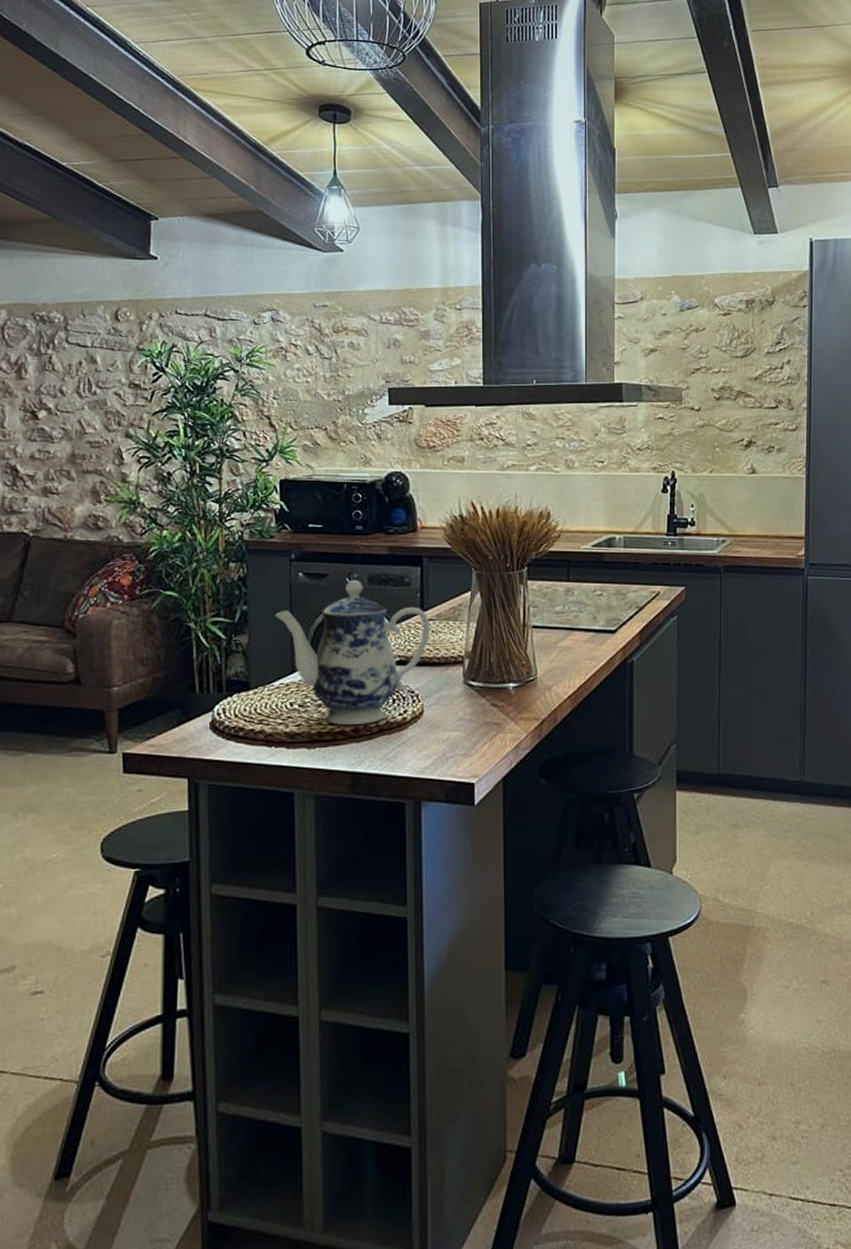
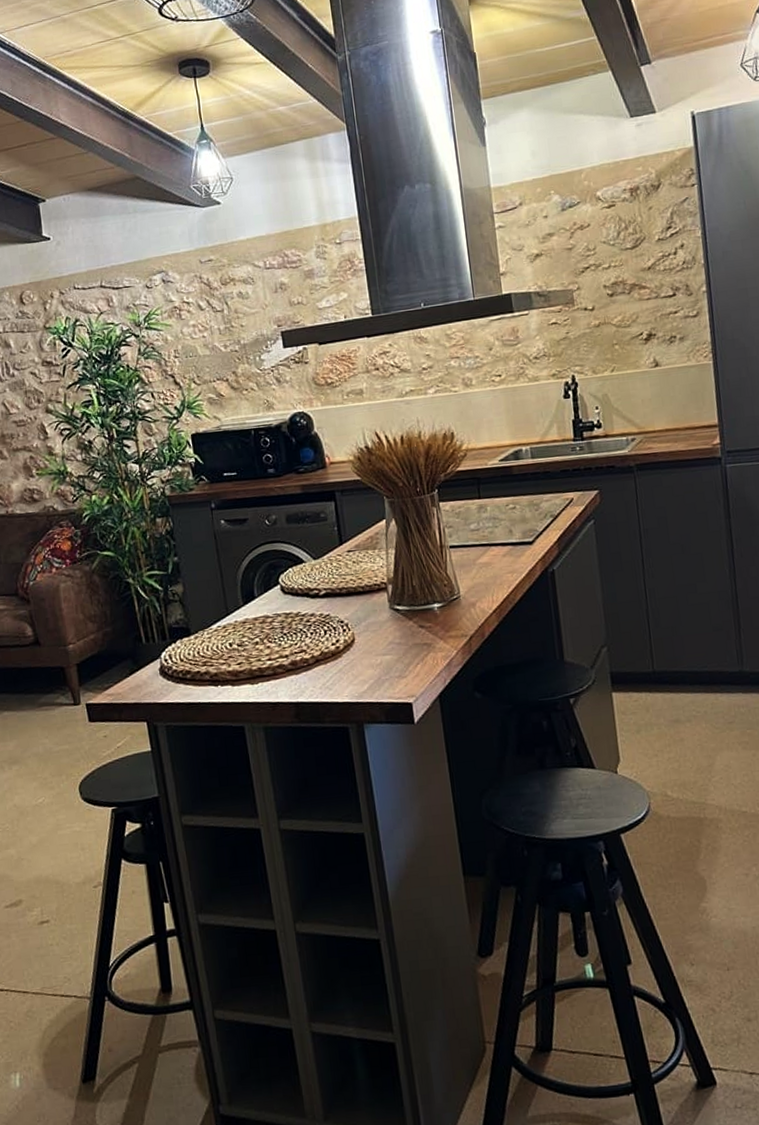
teapot: present [274,580,431,725] -> none [204,521,352,660]

